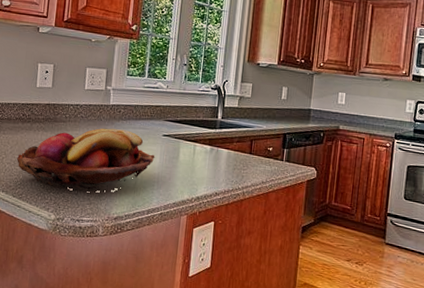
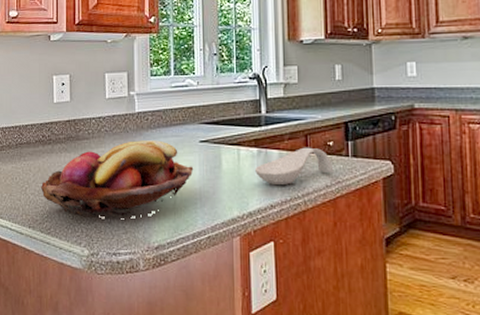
spoon rest: none [207,149,270,178] -> present [255,147,333,185]

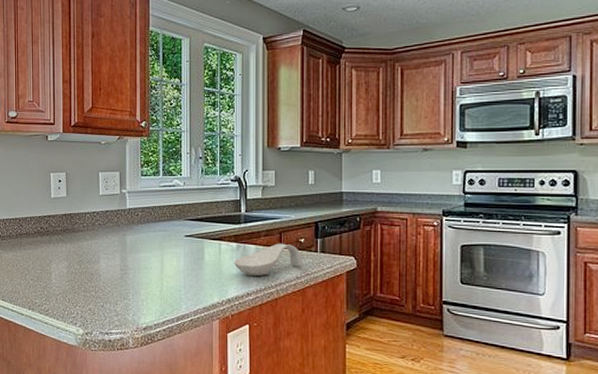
fruit basket: present [41,140,194,218] -> none [40,234,179,303]

